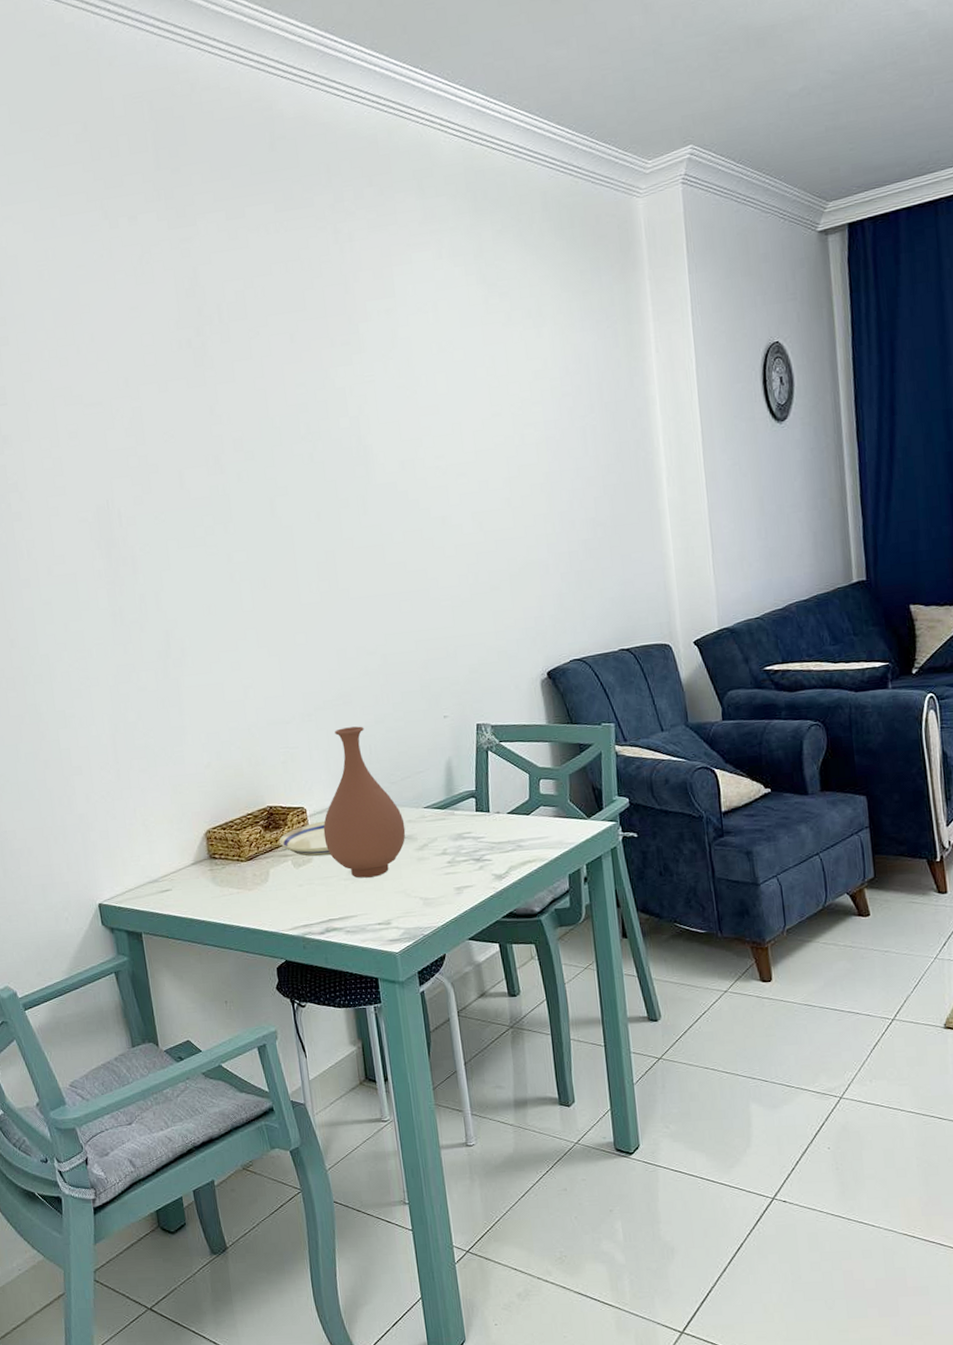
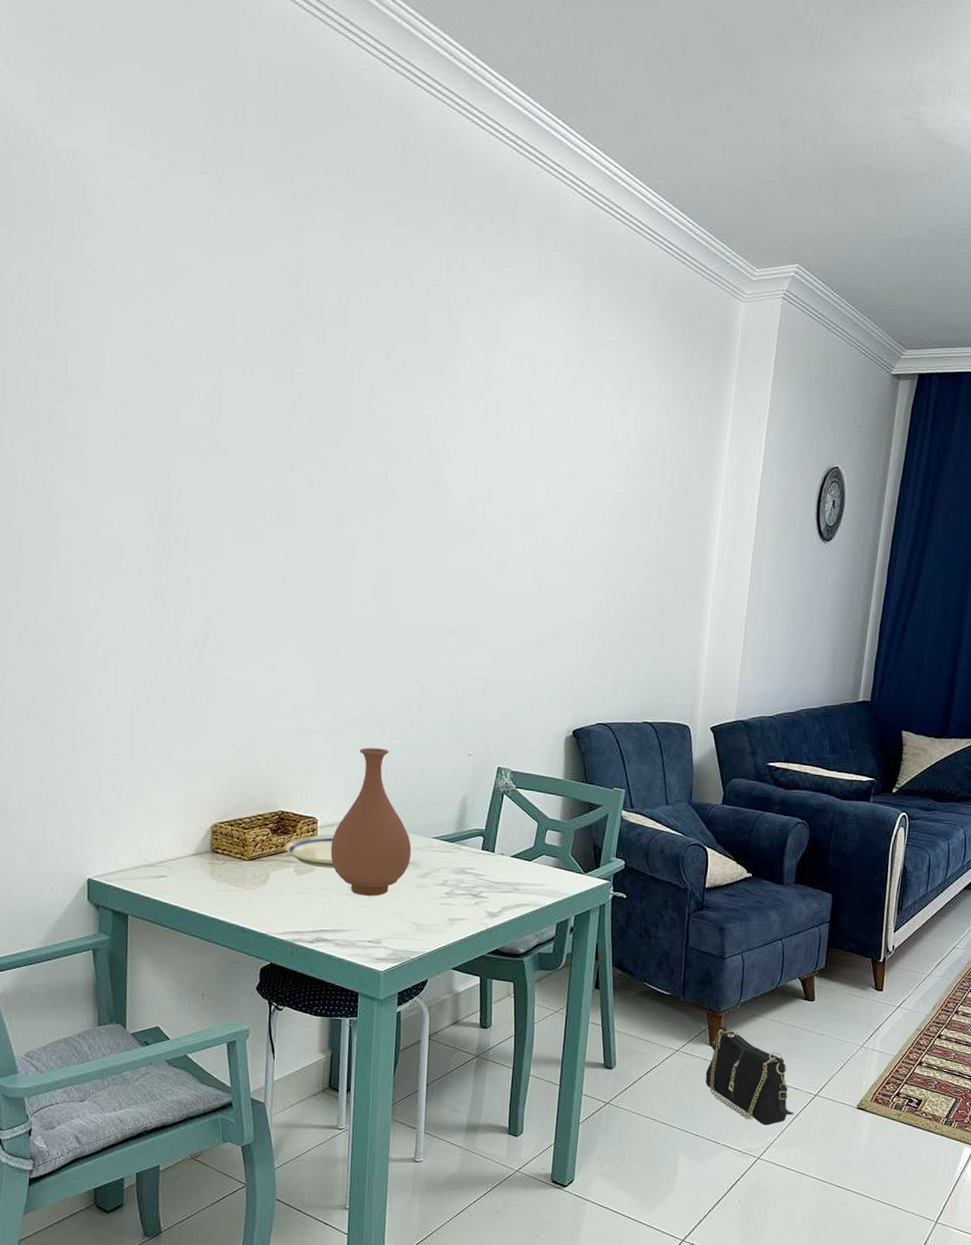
handbag: none [761,958,873,1061] -> present [705,1026,795,1126]

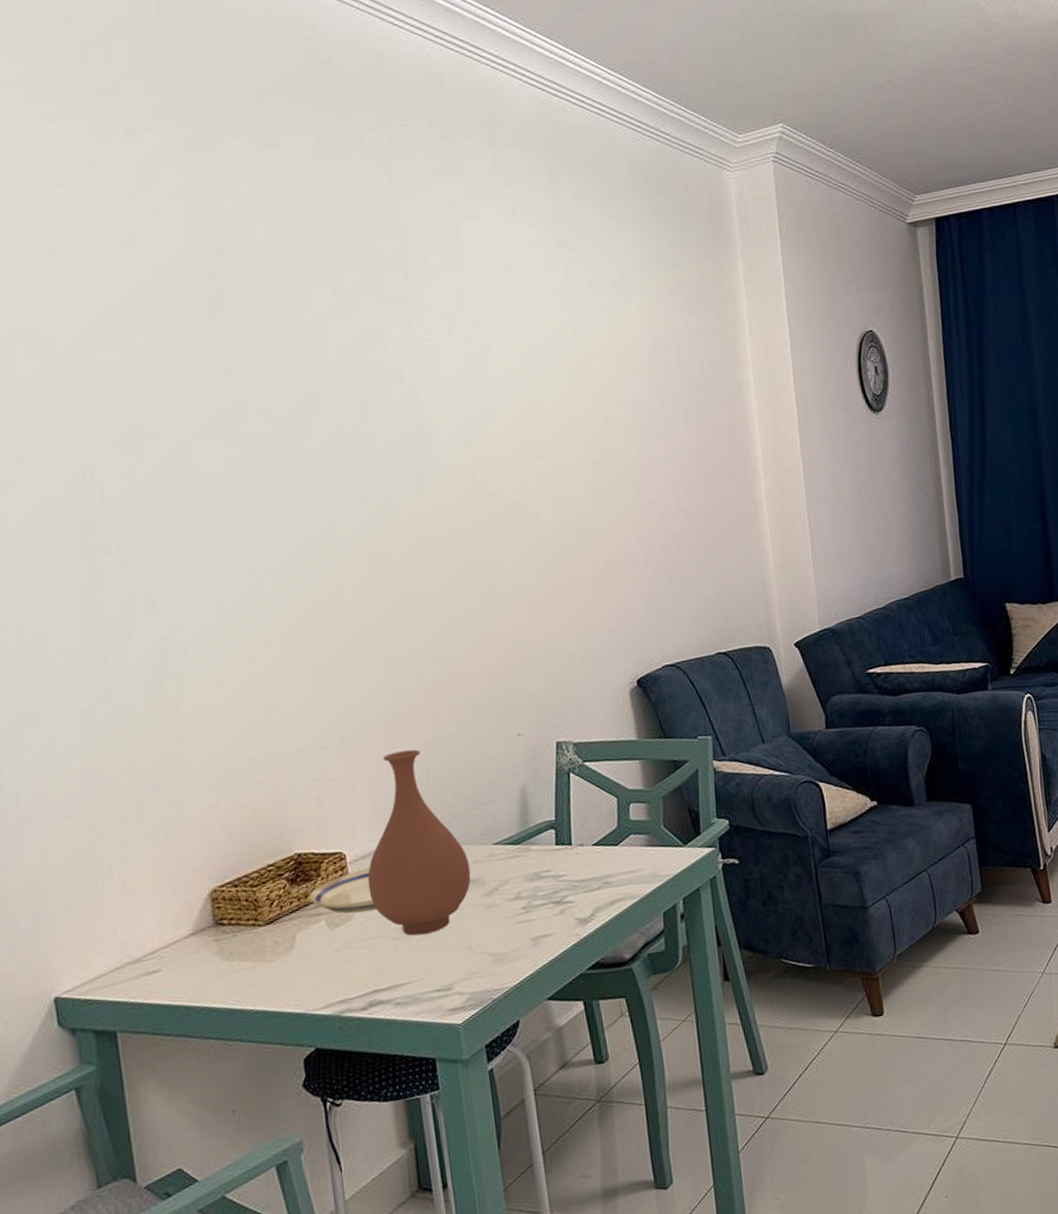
handbag: present [705,1026,795,1126] -> none [872,988,986,1096]

